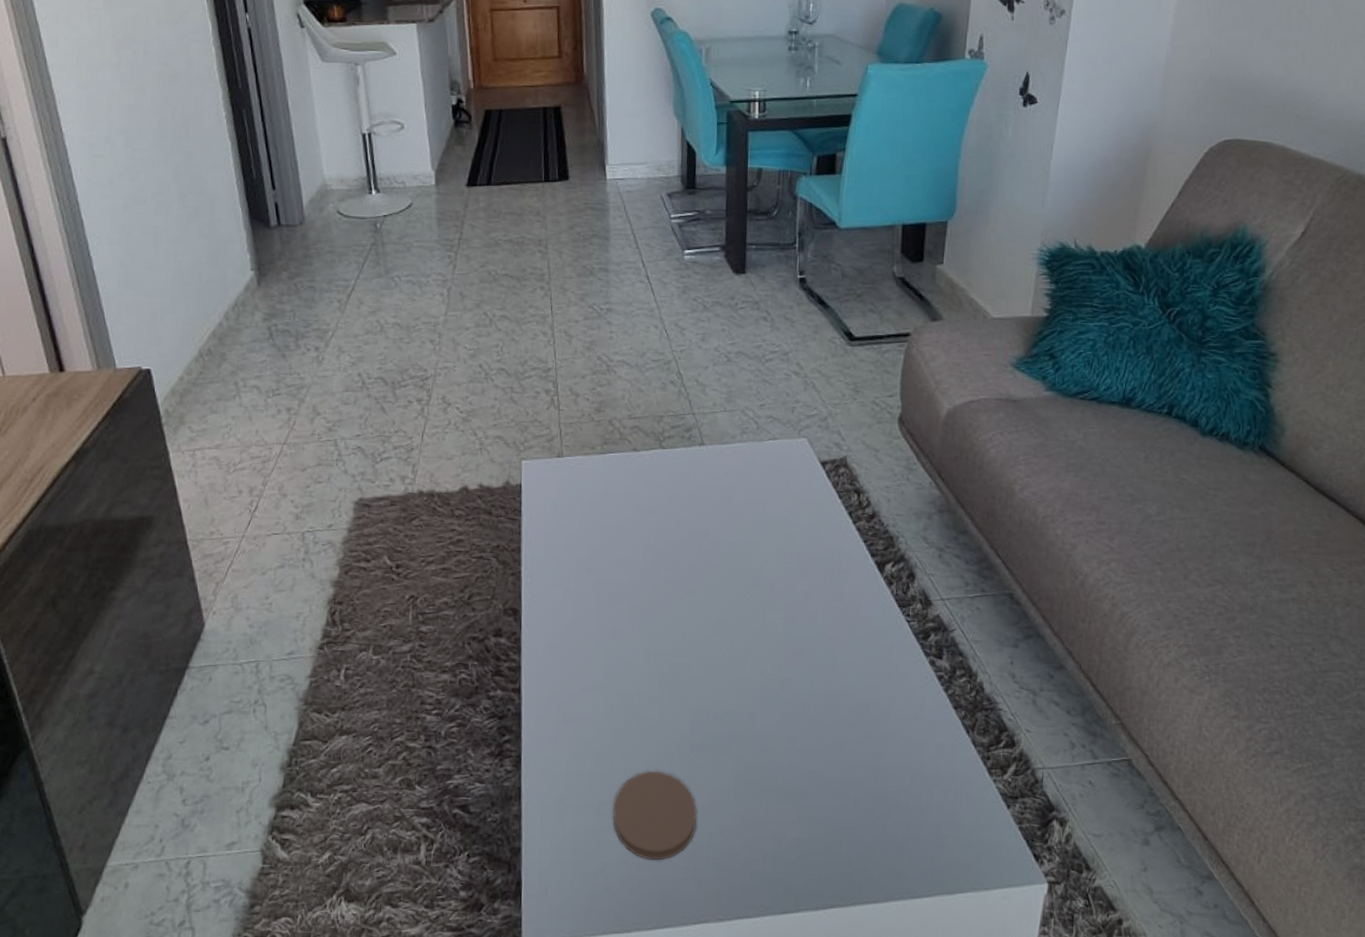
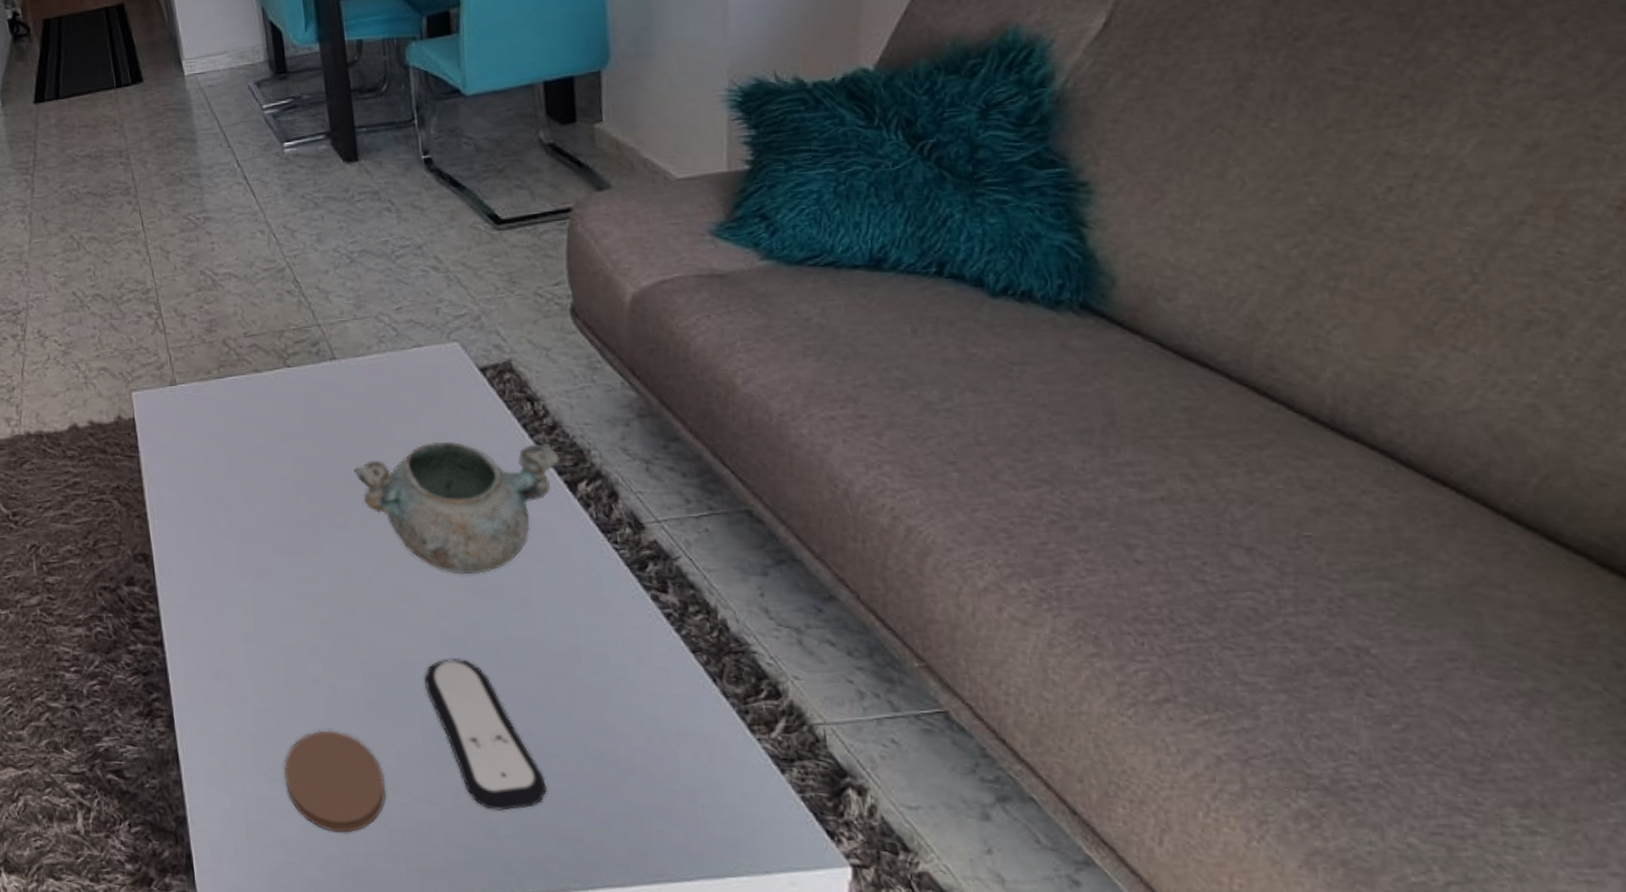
decorative bowl: none [706,523,875,638] -> present [353,442,561,575]
remote control: none [741,710,828,840] -> present [424,659,547,810]

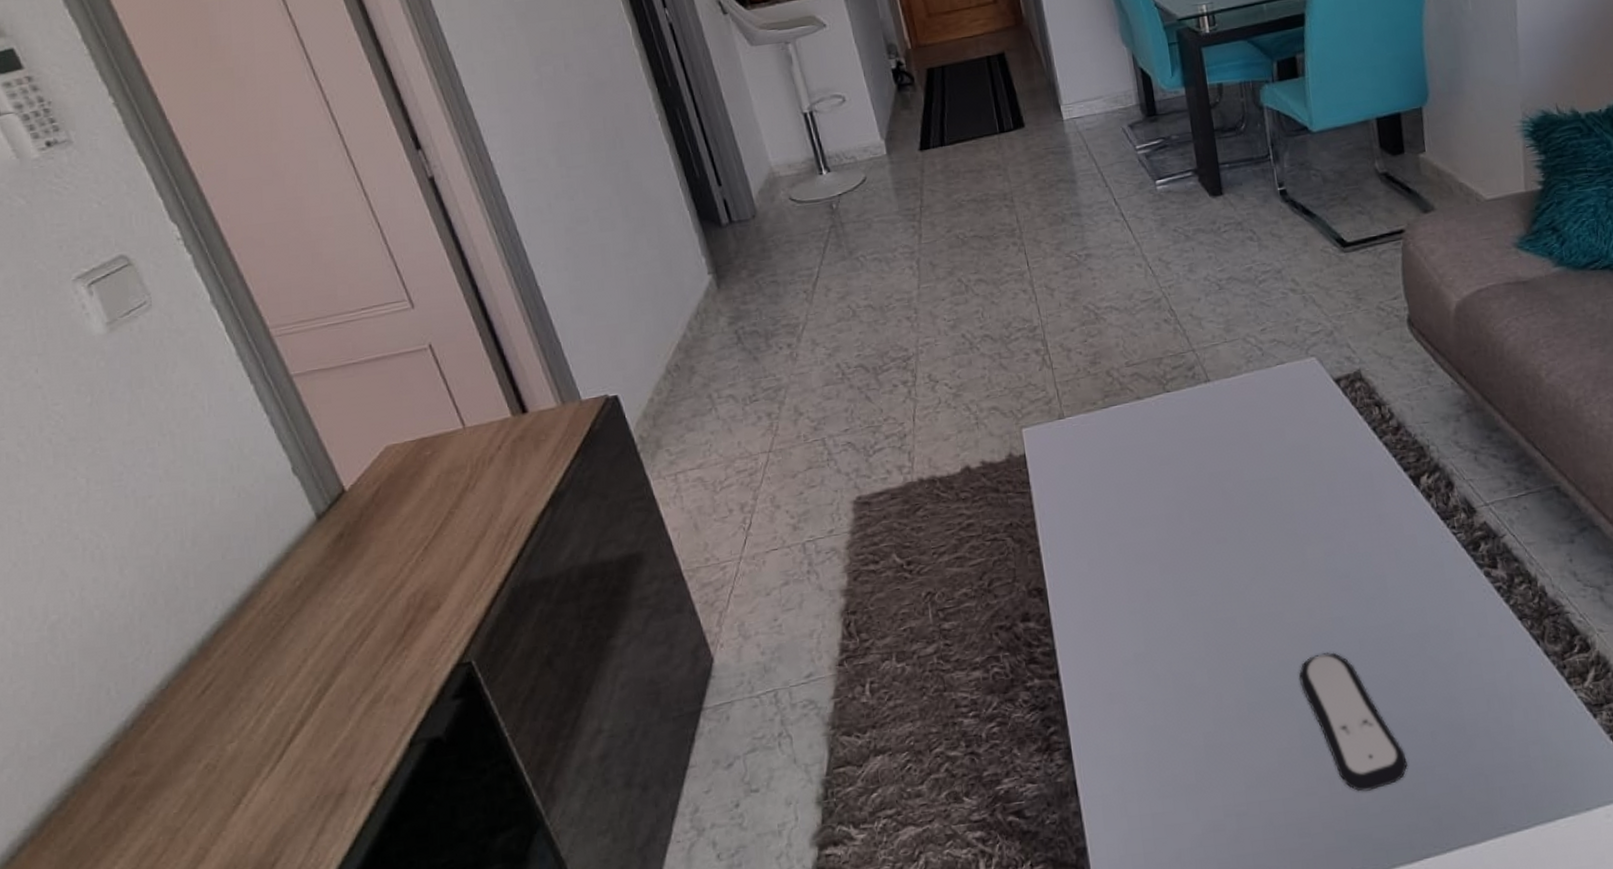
coaster: present [283,730,386,833] -> none [1176,739,1270,838]
decorative bowl: present [353,442,561,575] -> none [1229,442,1406,573]

